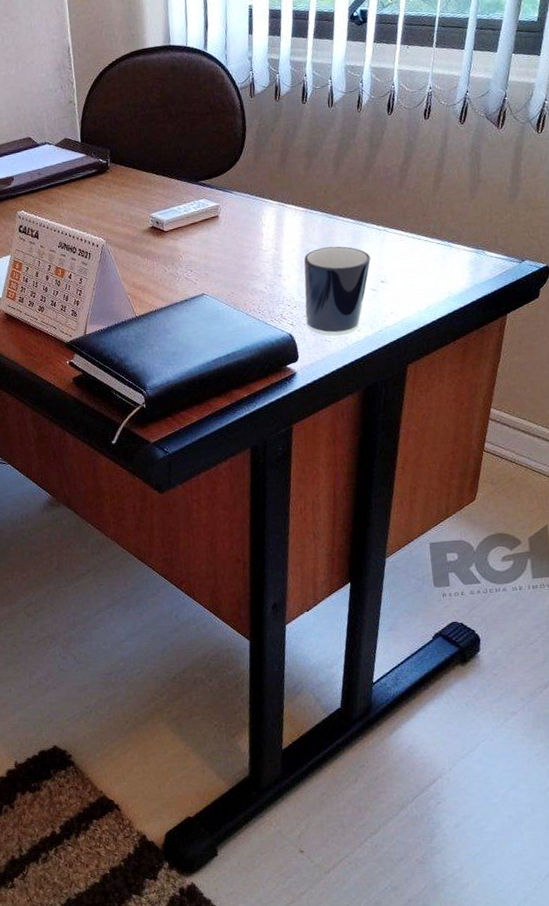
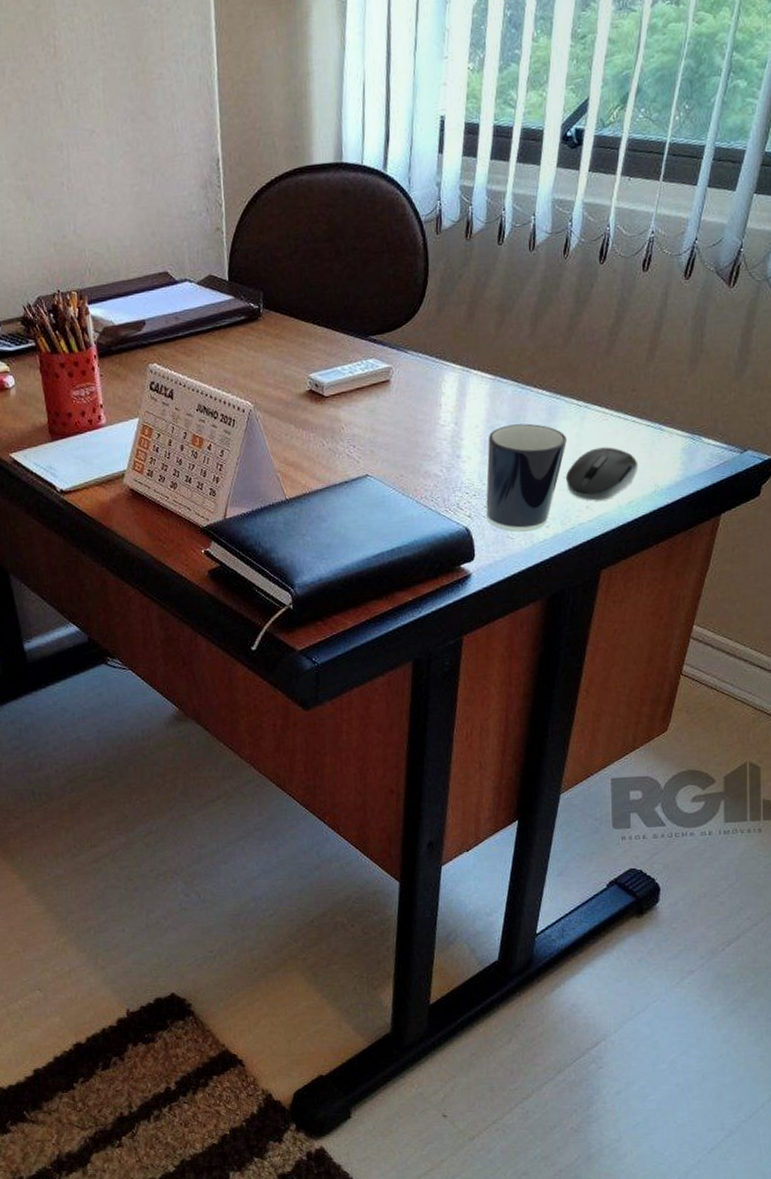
computer mouse: none [372,262,433,308] -> present [566,447,639,501]

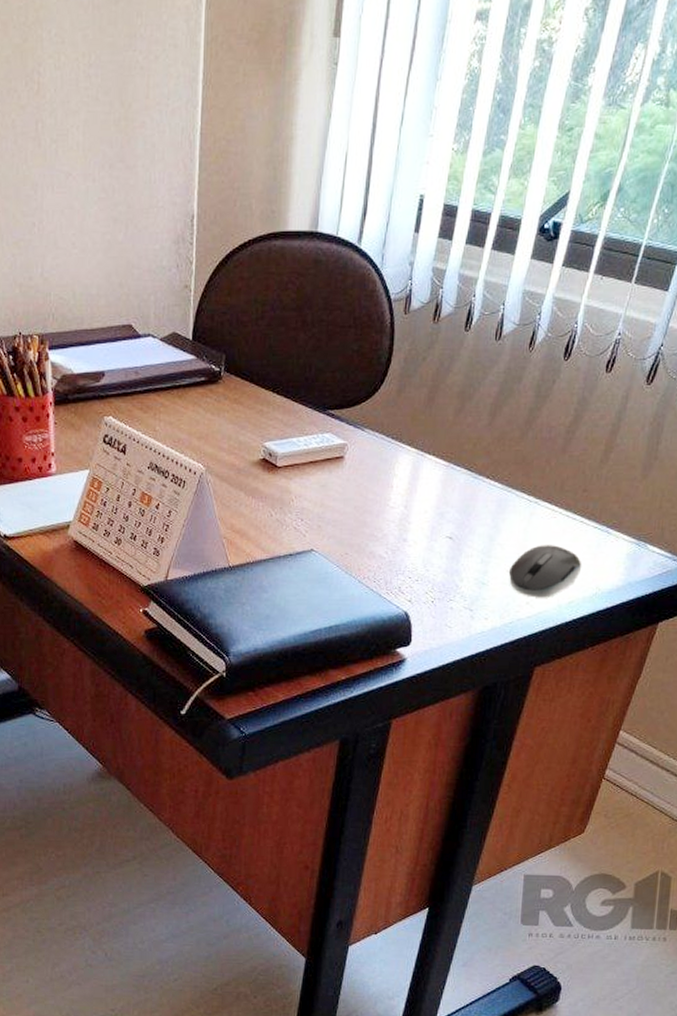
mug: present [486,423,567,533] -> none [427,513,514,623]

